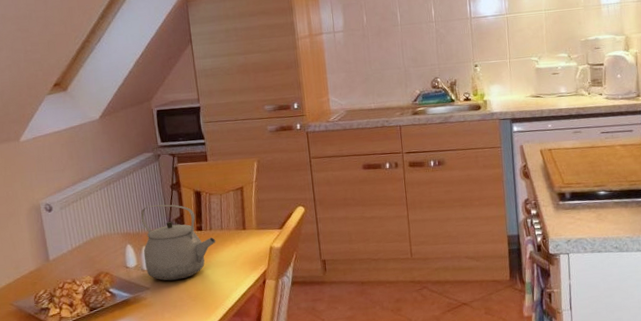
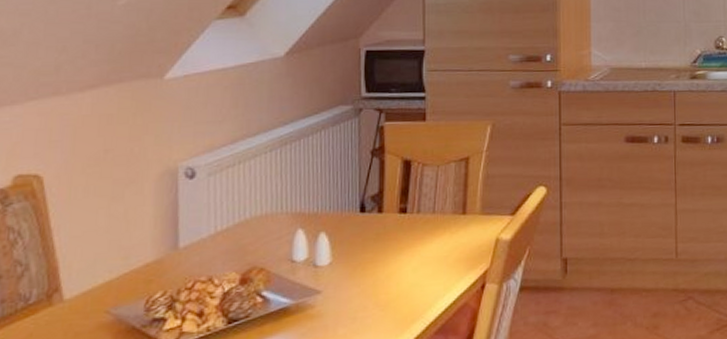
tea kettle: present [140,204,216,281] -> none [319,175,424,282]

